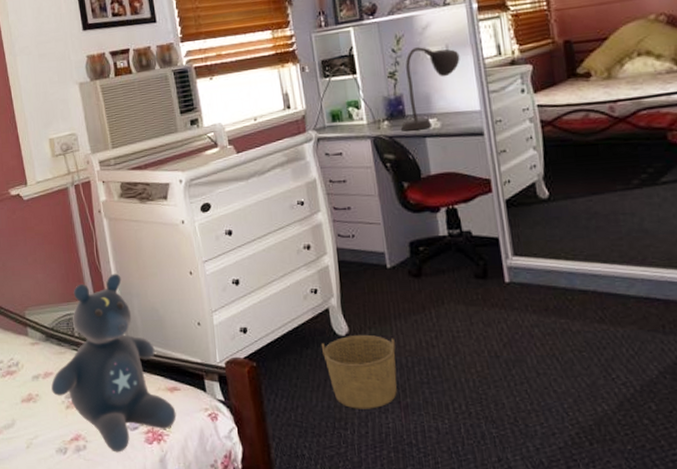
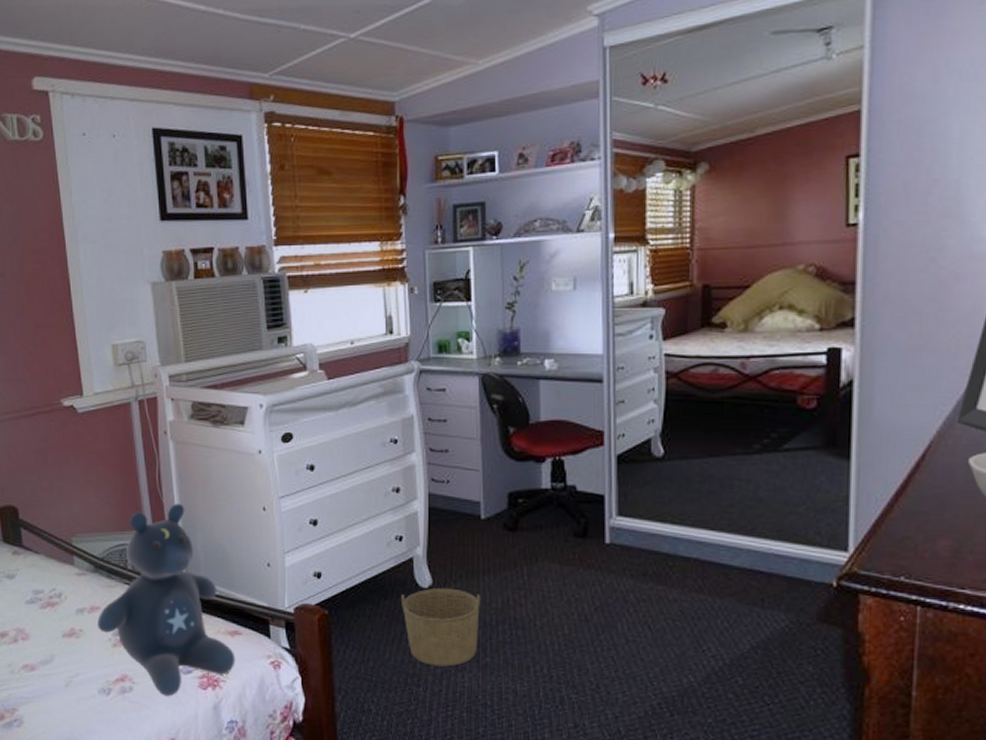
desk lamp: present [401,47,460,131] -> none [514,277,588,370]

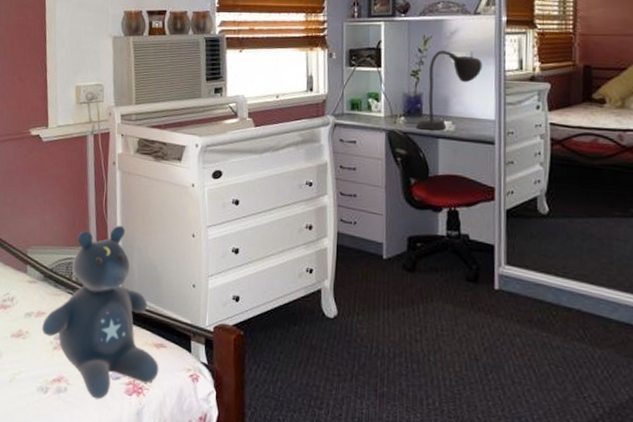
basket: present [400,588,480,667] -> none [308,318,380,393]
desk lamp: none [514,277,588,370] -> present [416,50,483,131]

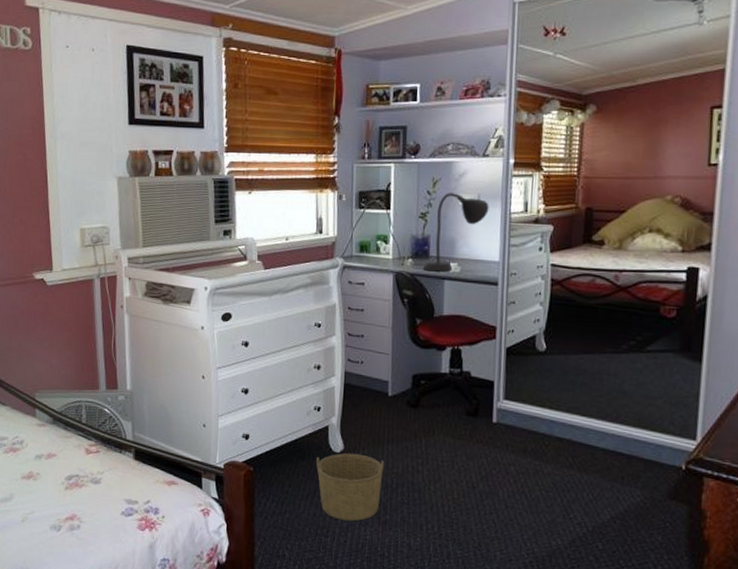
stuffed bear: present [42,225,159,400] -> none [53,368,171,535]
basket: none [308,318,380,393] -> present [316,453,384,522]

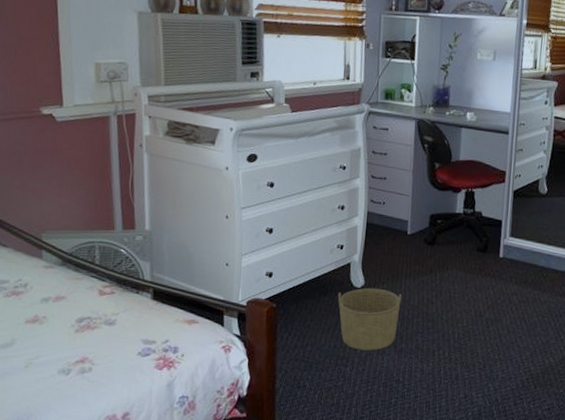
desk lamp: present [423,193,489,272] -> none [443,47,504,121]

